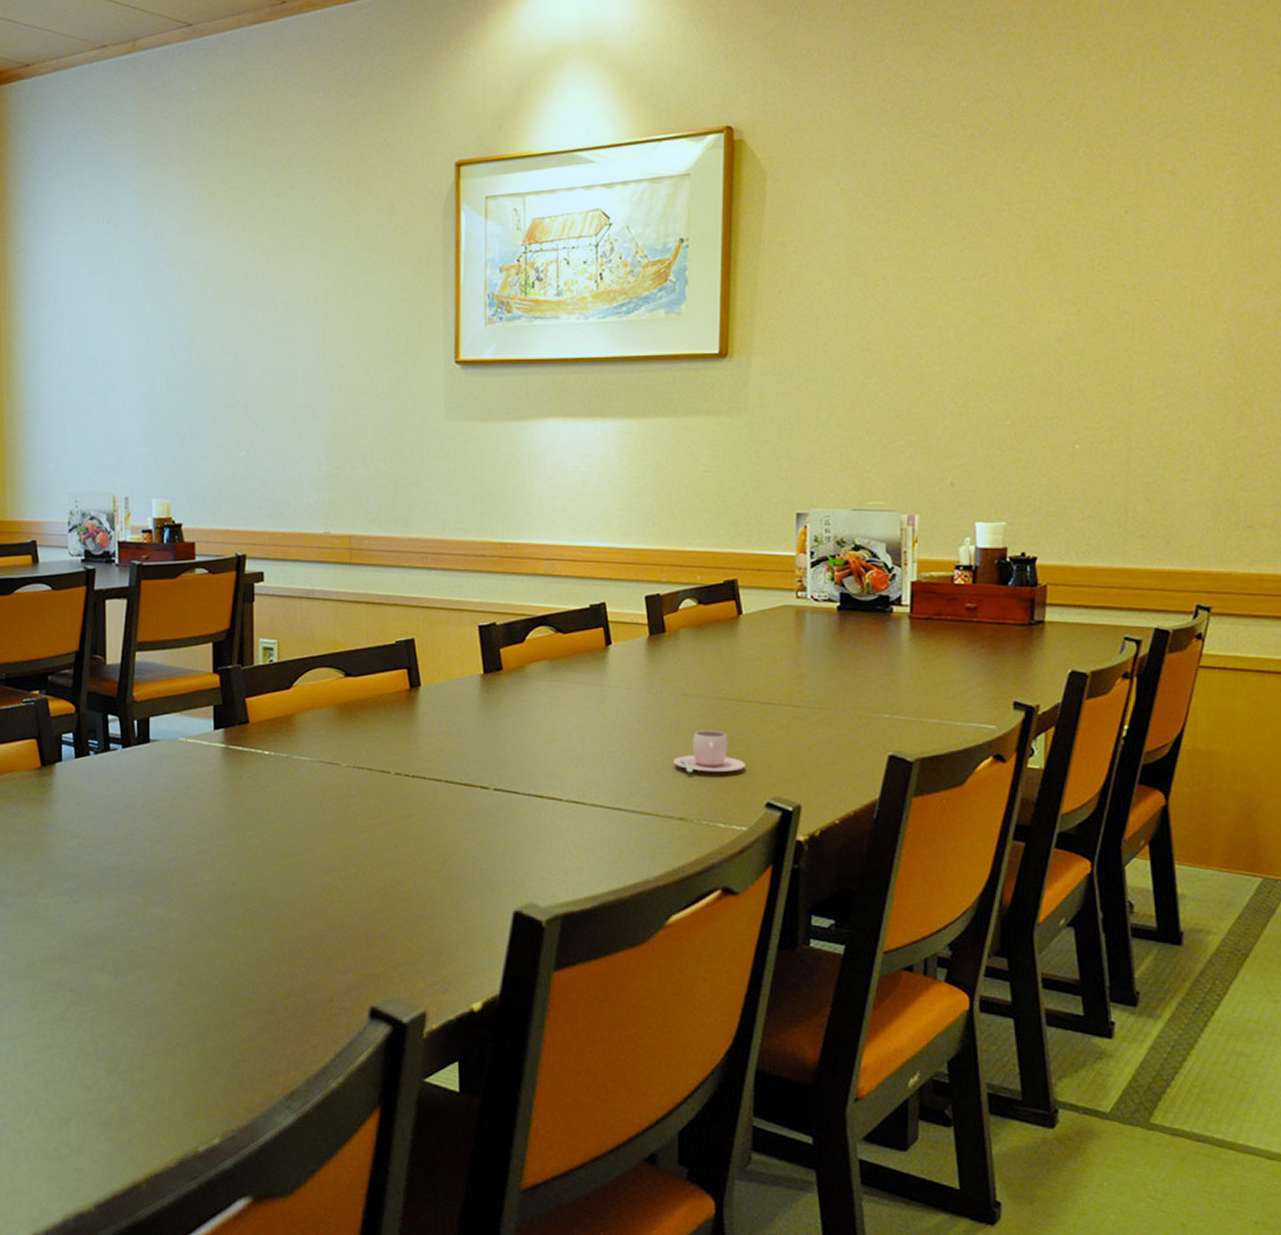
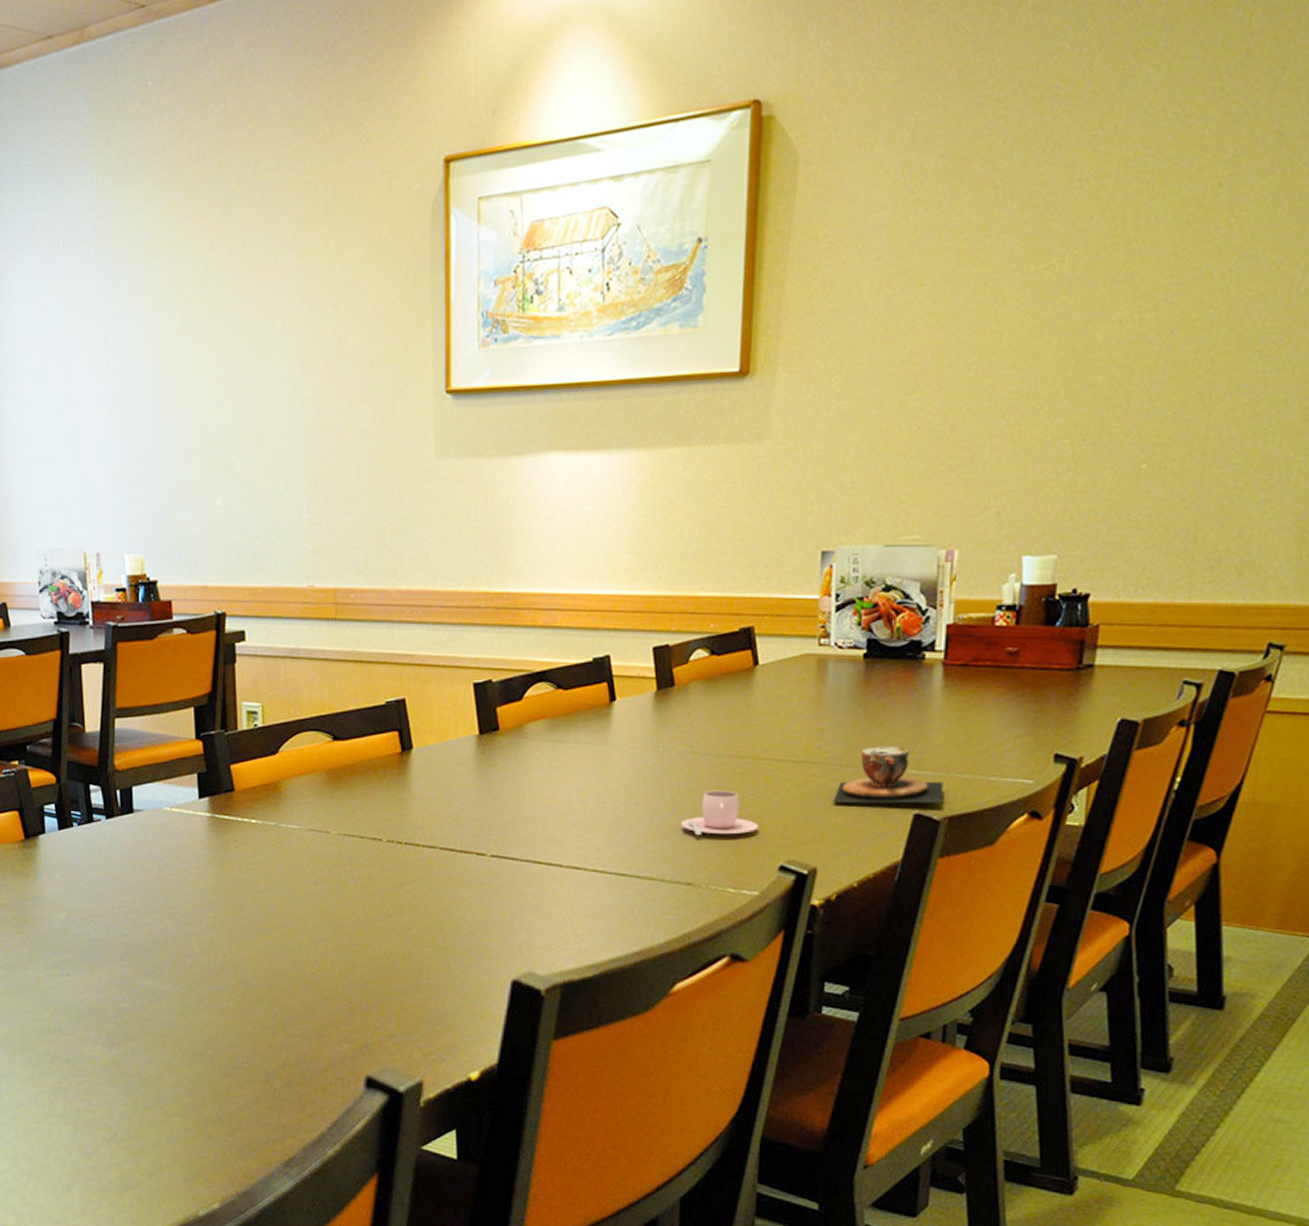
teacup: none [814,691,915,745] -> present [833,746,944,804]

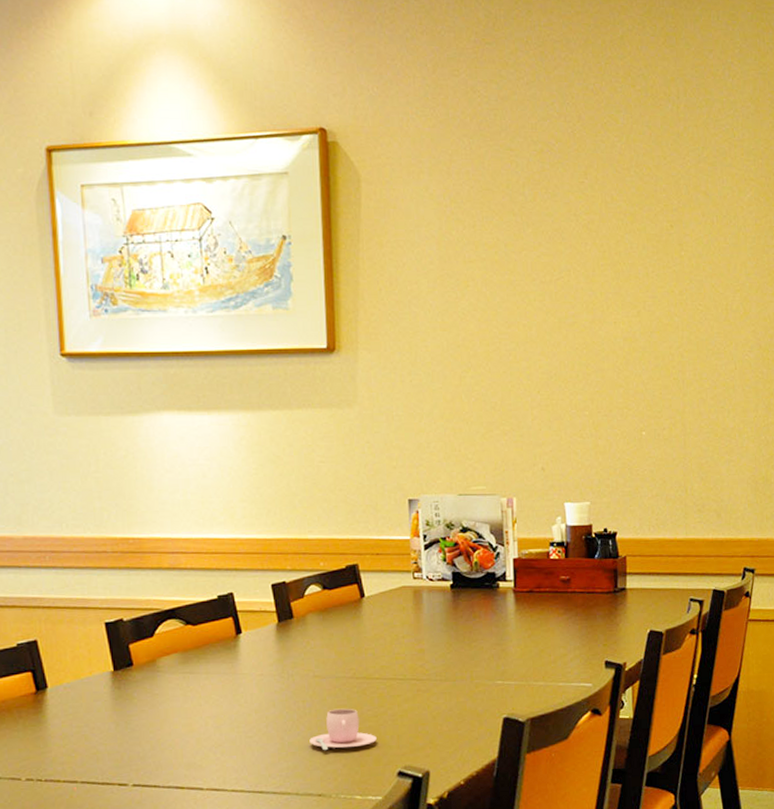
teacup: present [833,746,944,804] -> none [437,661,525,714]

